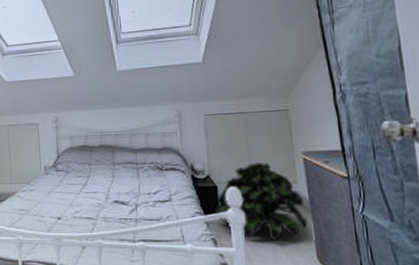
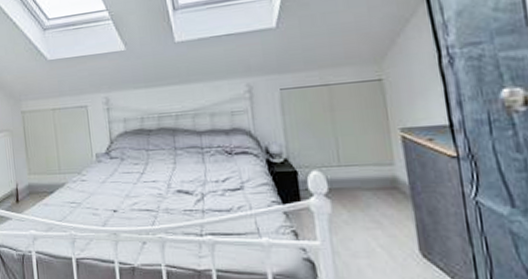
potted plant: present [215,161,308,242] -> none [294,141,408,233]

